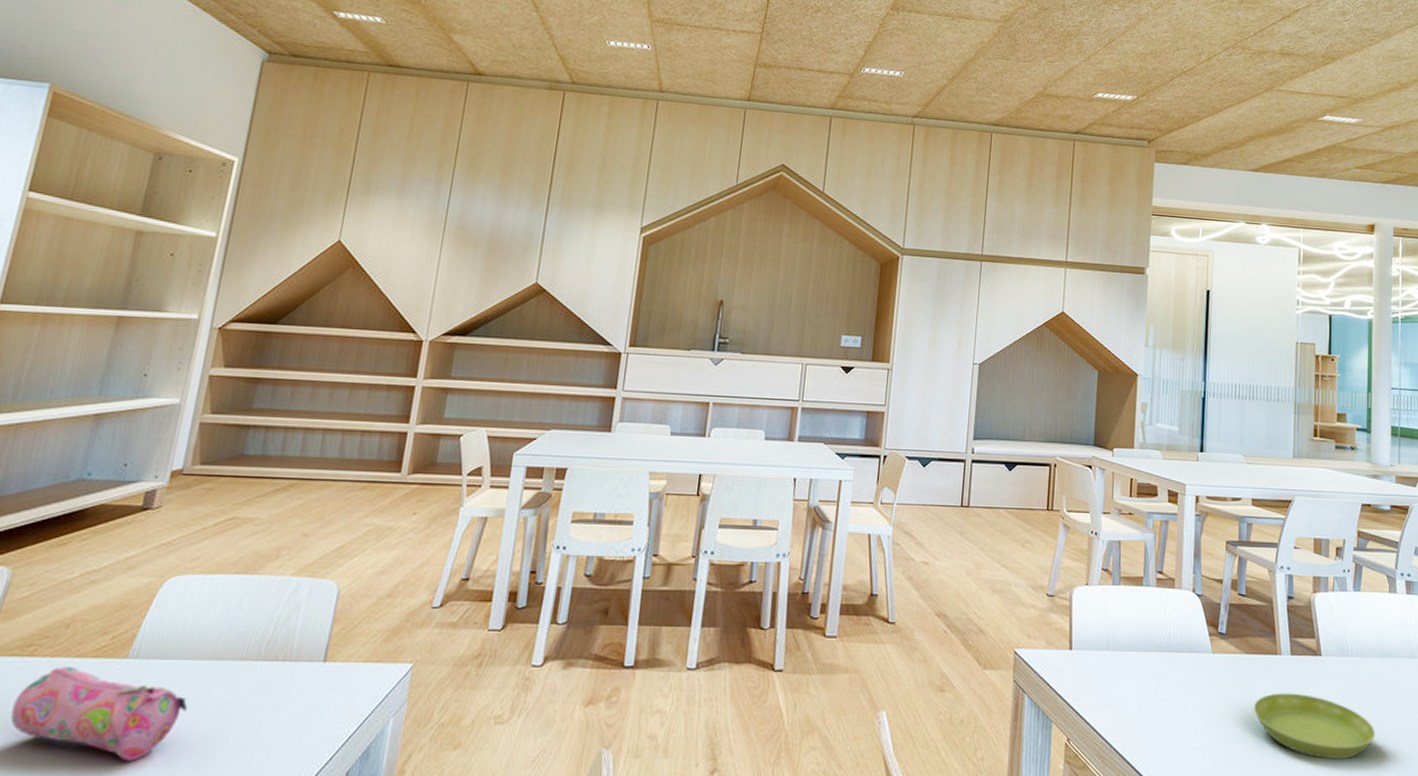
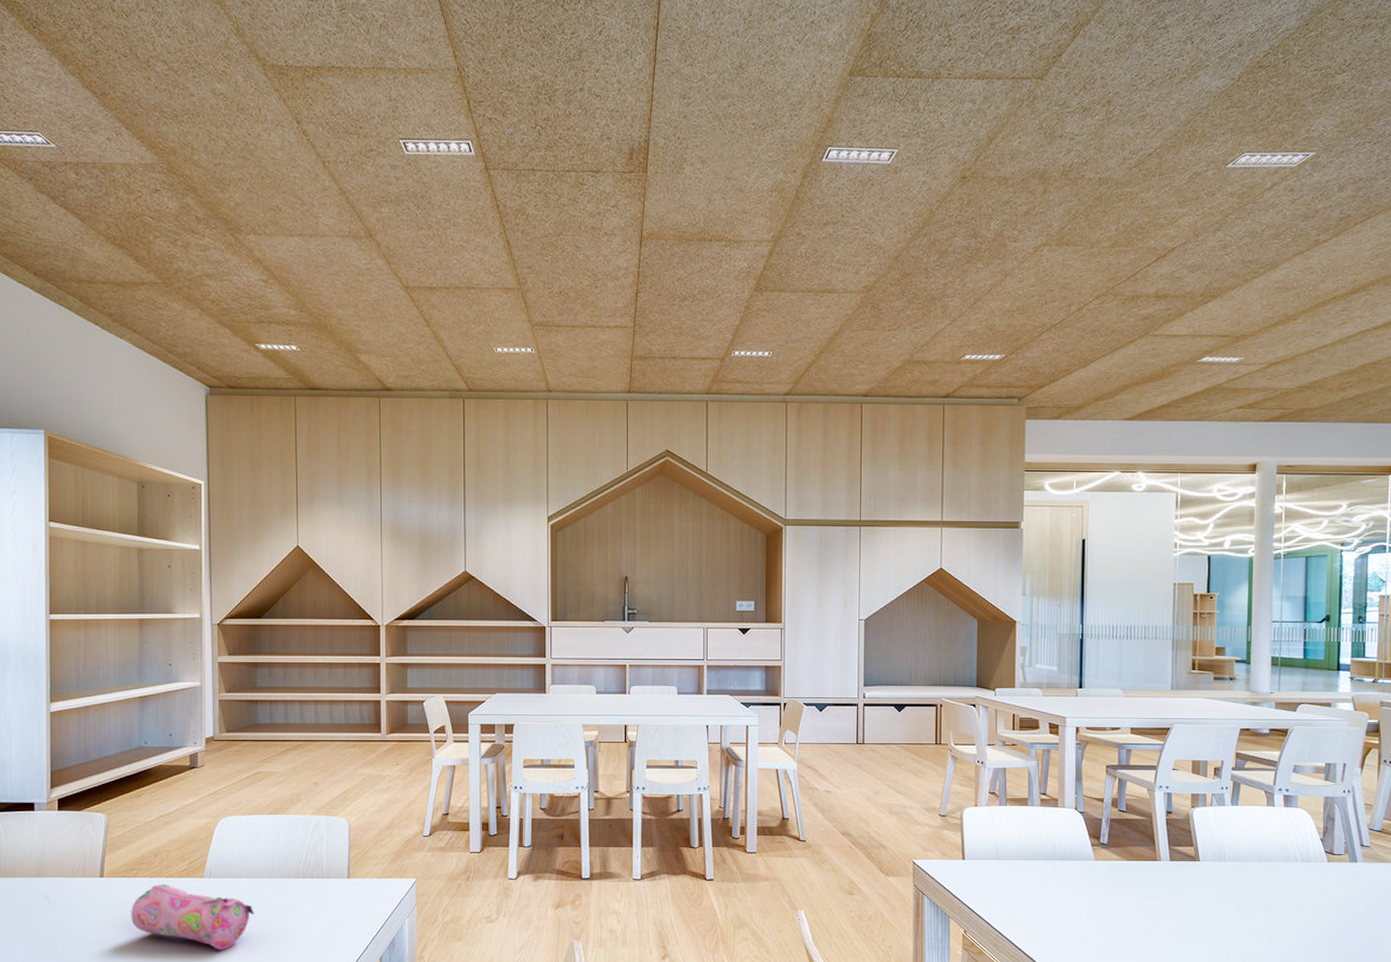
saucer: present [1254,693,1376,760] -> none [1135,892,1252,947]

